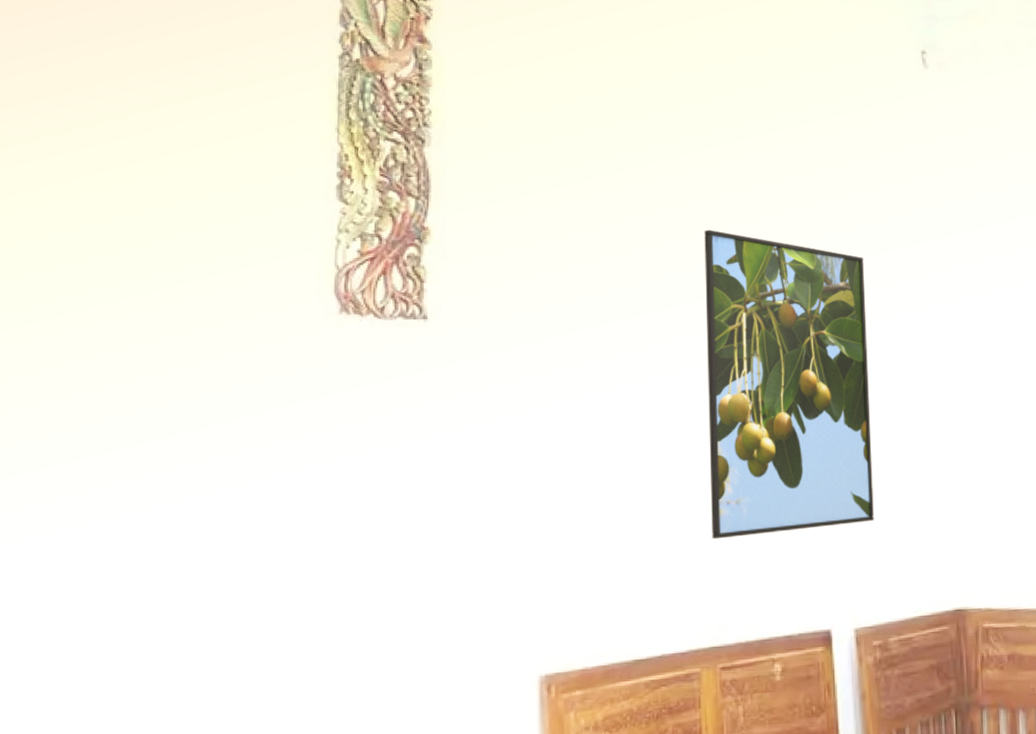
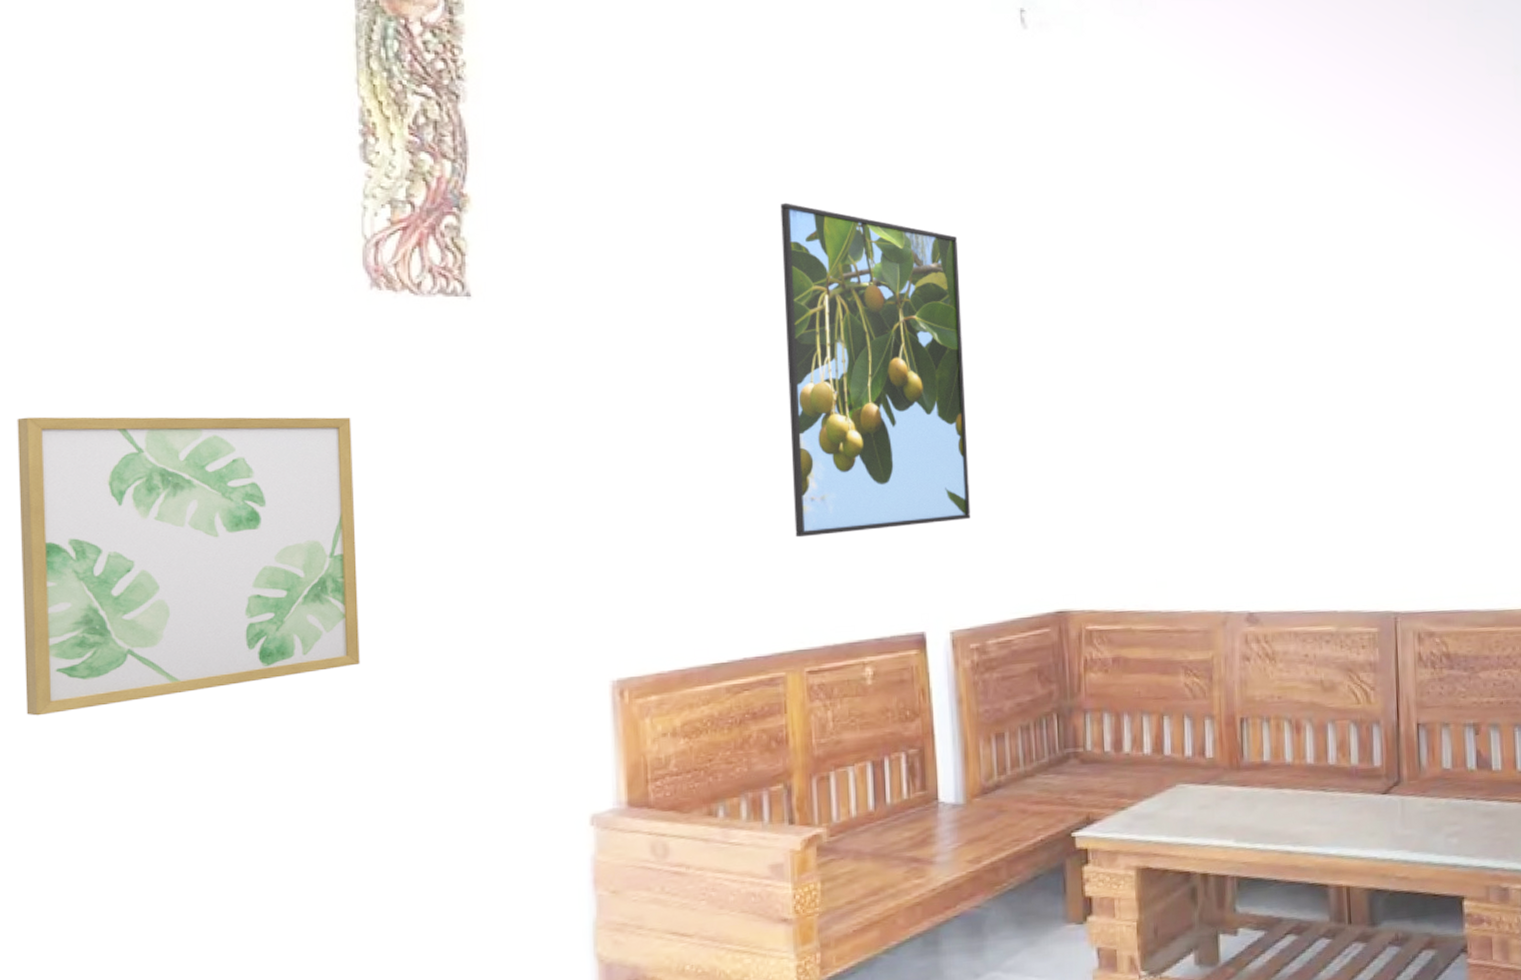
wall art: none [17,430,317,708] -> present [17,416,360,716]

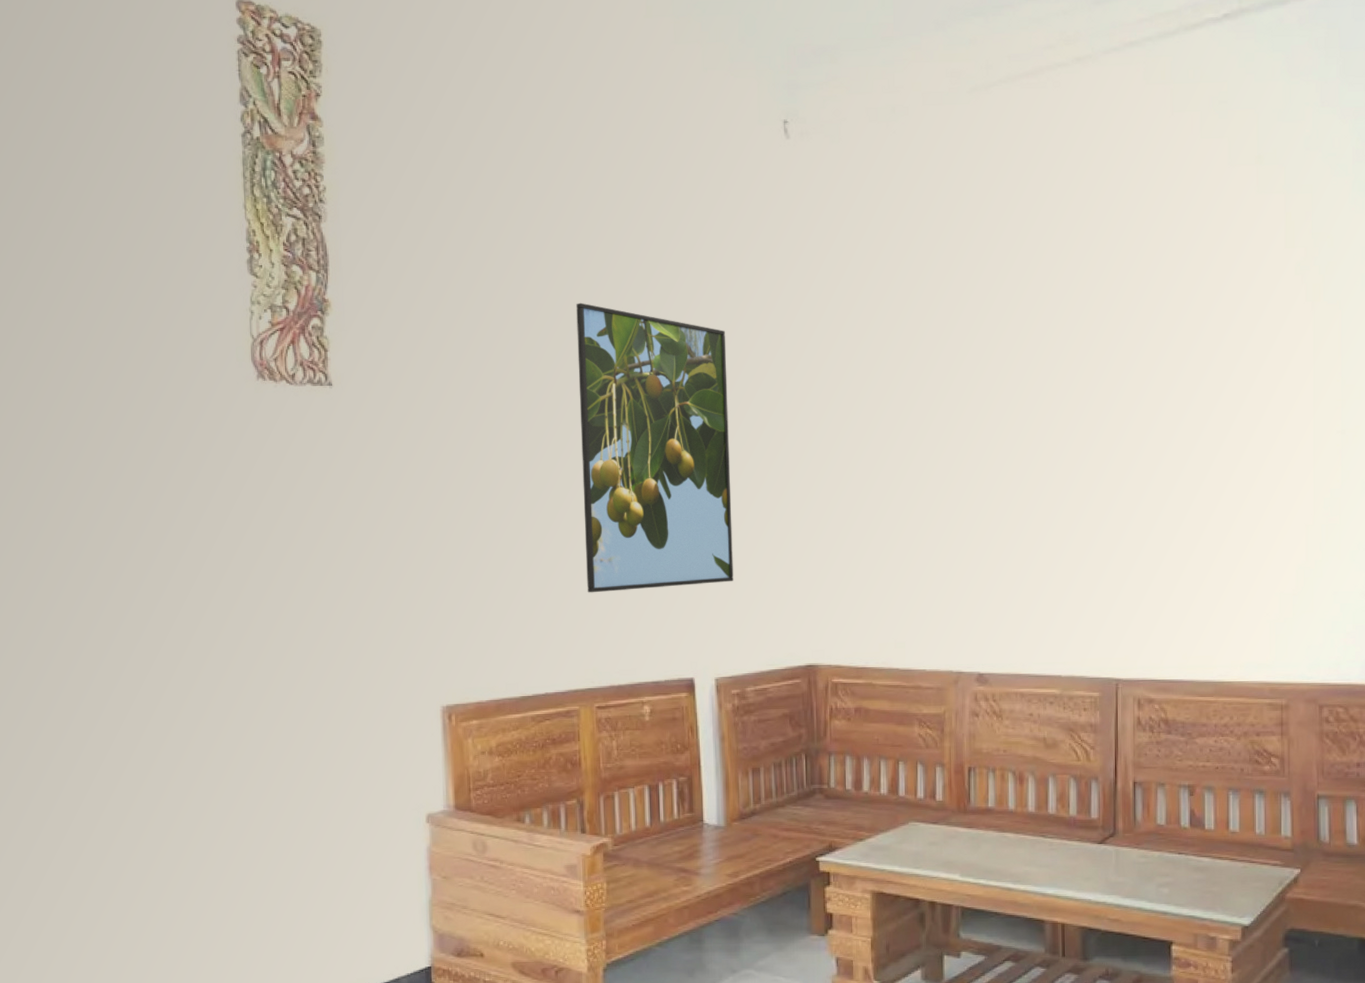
wall art: present [17,416,360,716] -> none [12,481,255,712]

